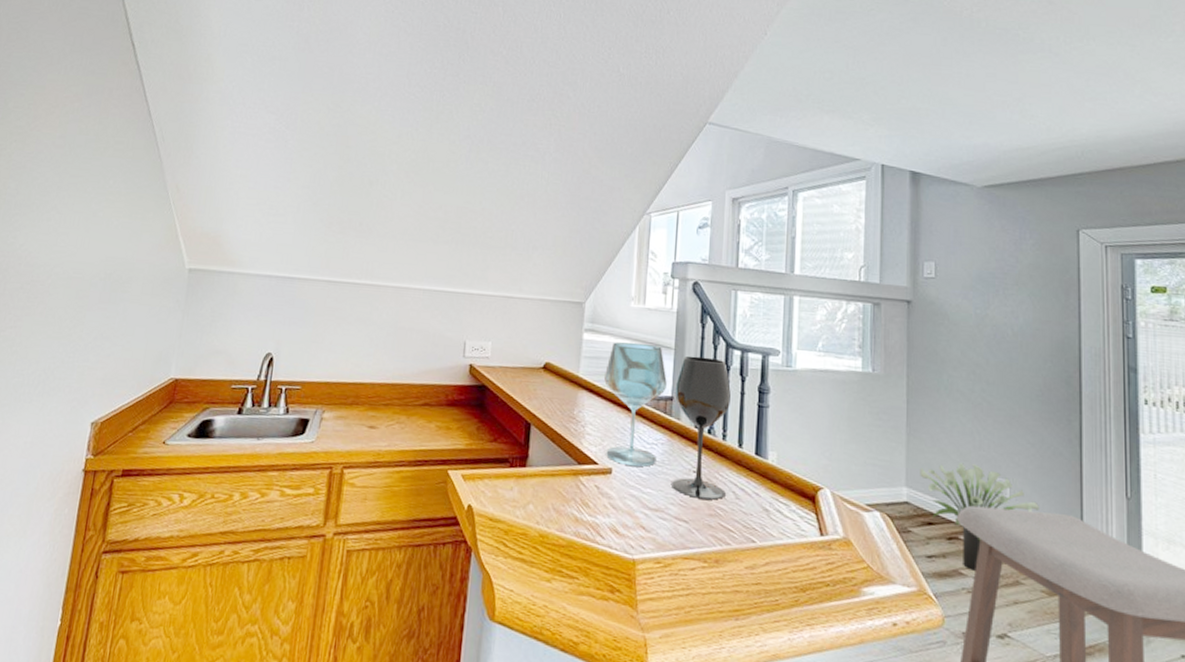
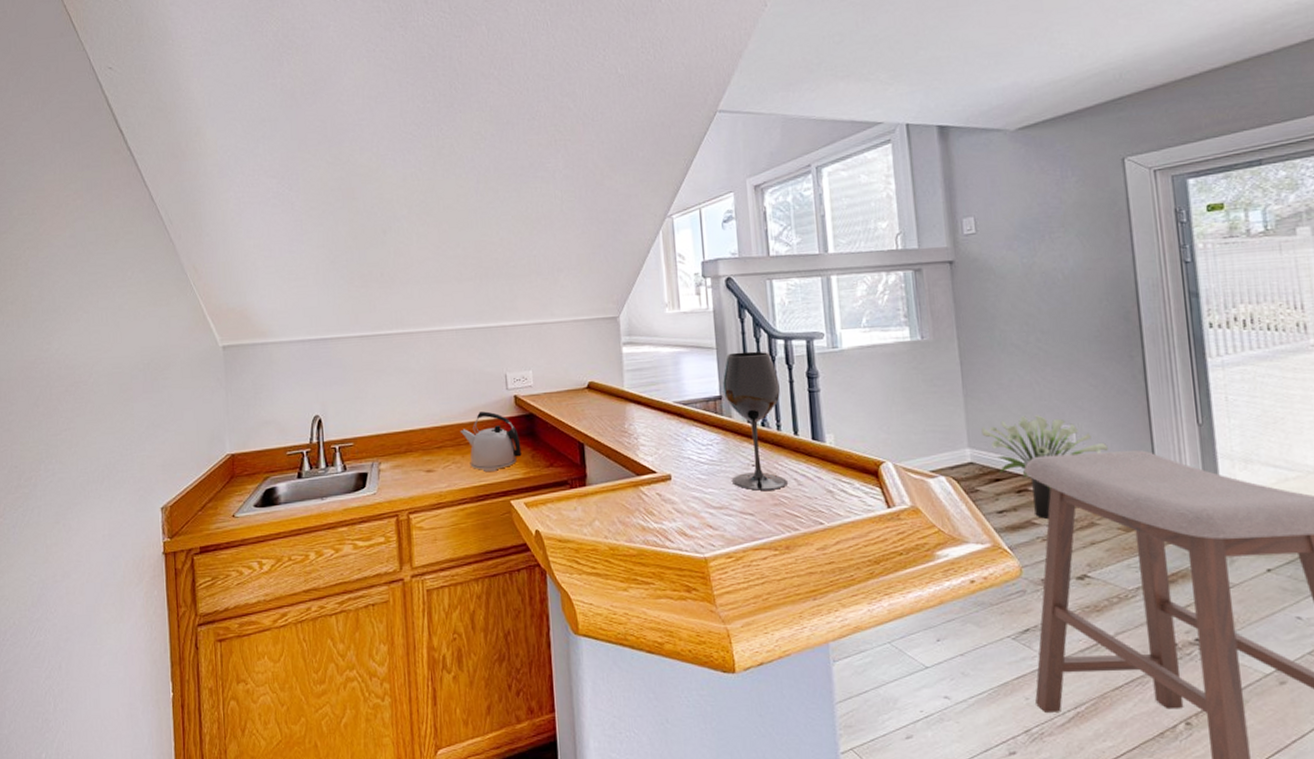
kettle: none [409,375,469,439] -> present [460,411,522,473]
wine glass: present [604,342,667,467] -> none [650,347,714,469]

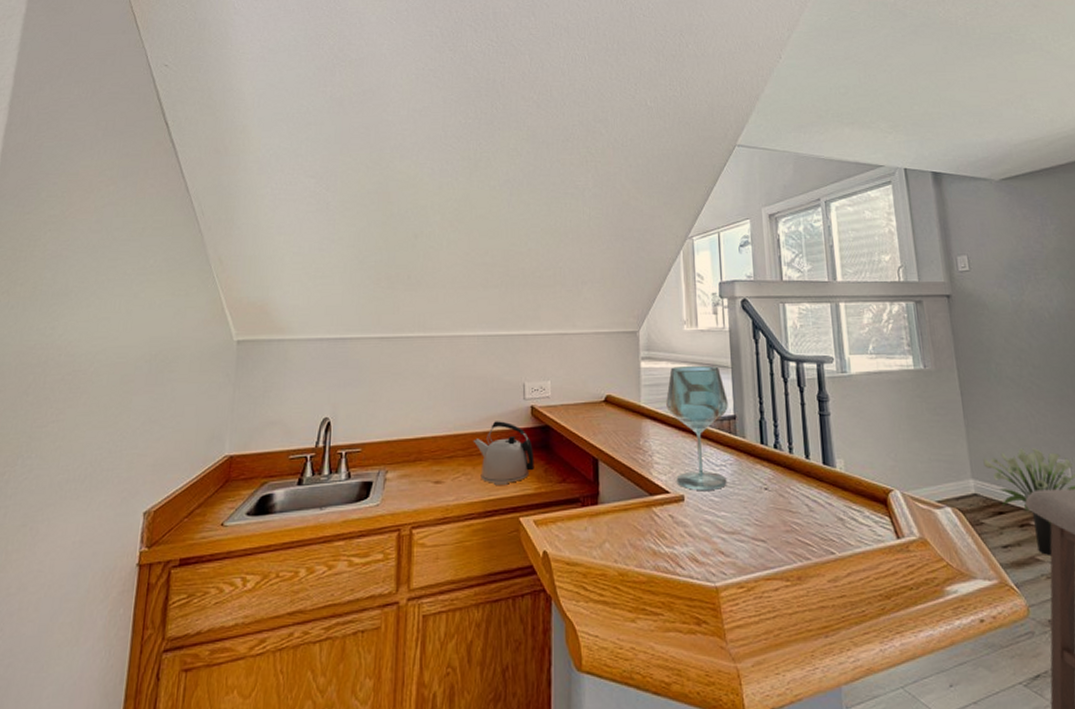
wine glass: none [650,347,714,469] -> present [666,365,728,490]
wineglass: present [722,351,788,491] -> none [736,372,799,516]

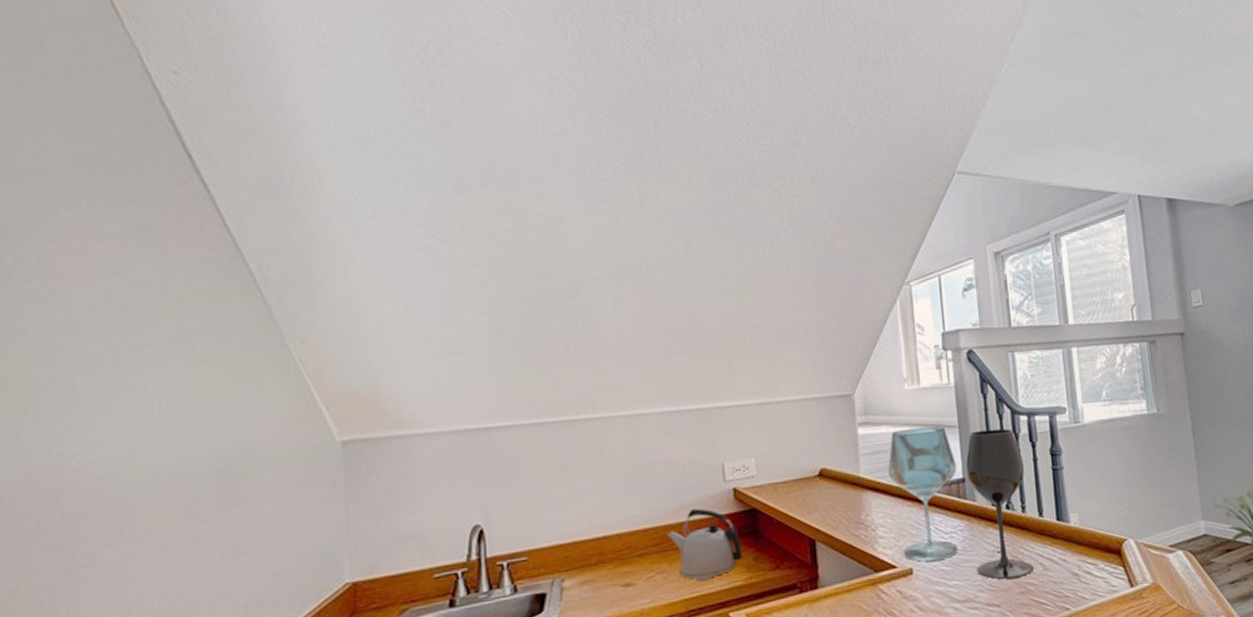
wineglass: none [736,372,799,516] -> present [965,428,1034,579]

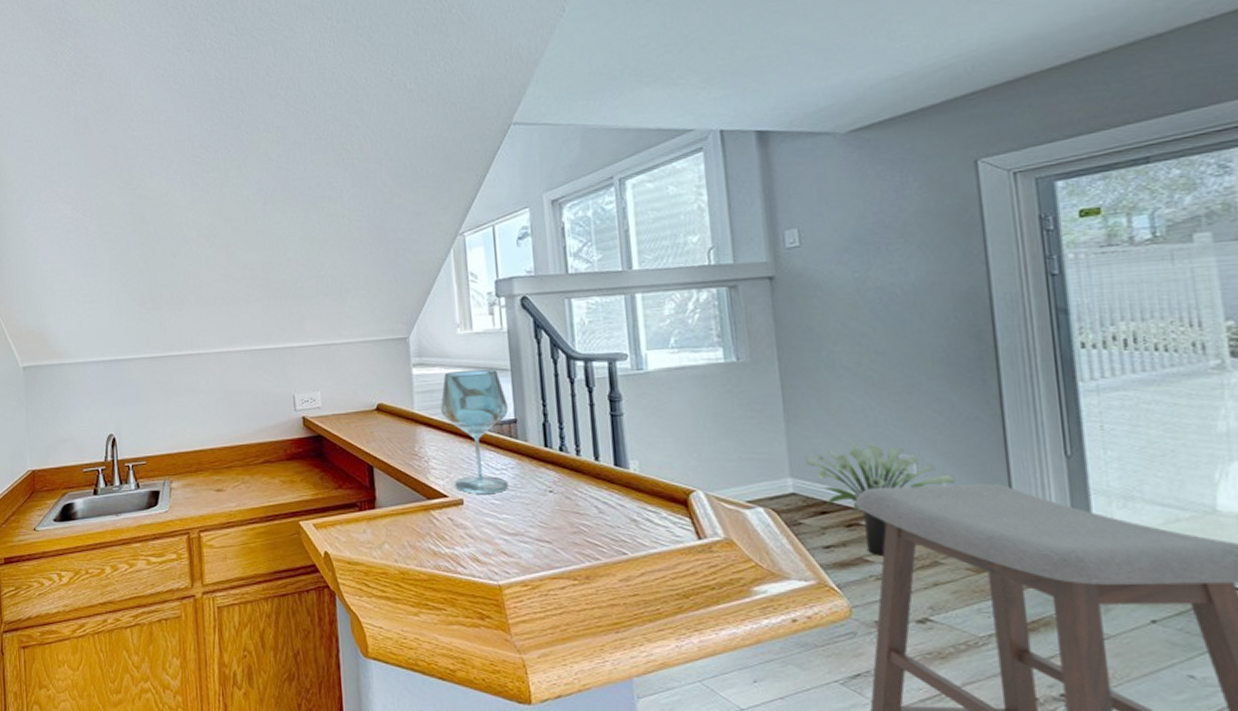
kettle: present [666,508,743,582] -> none [248,432,310,493]
wineglass: present [965,428,1034,579] -> none [517,373,588,518]

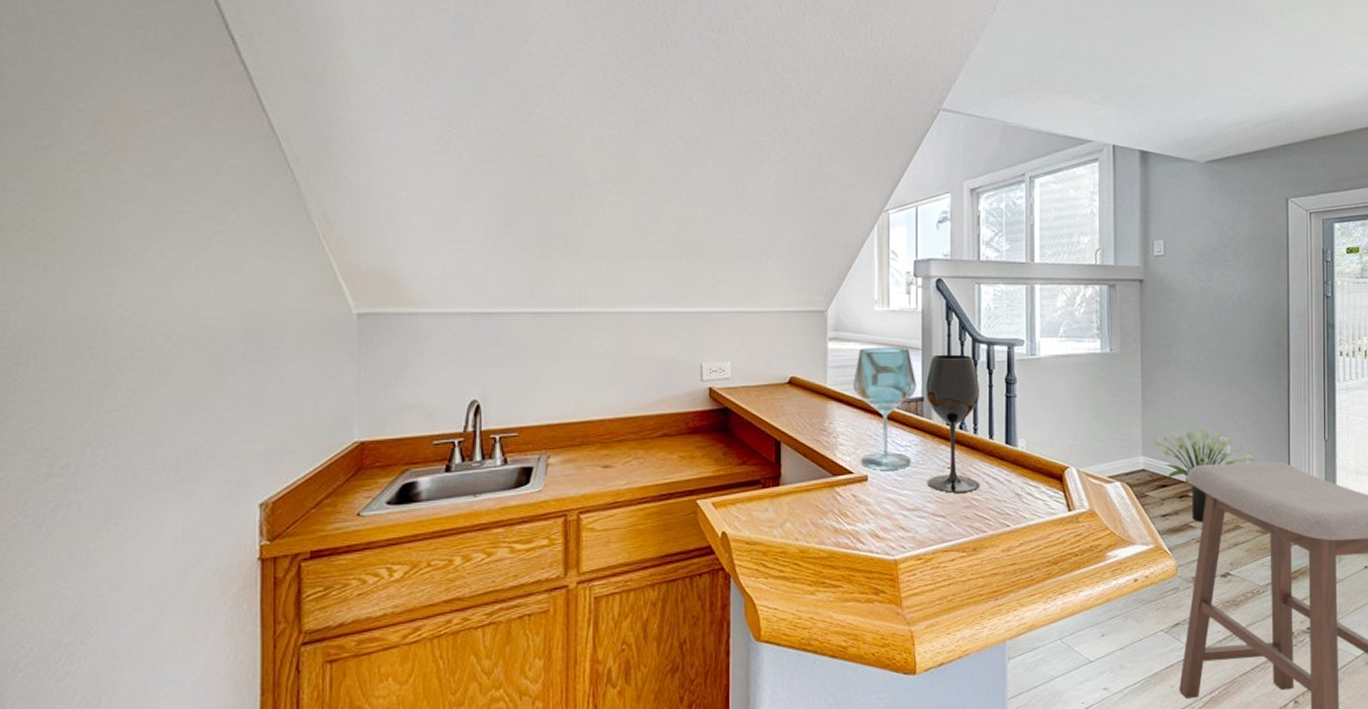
wineglass: none [517,373,588,518] -> present [925,354,979,493]

